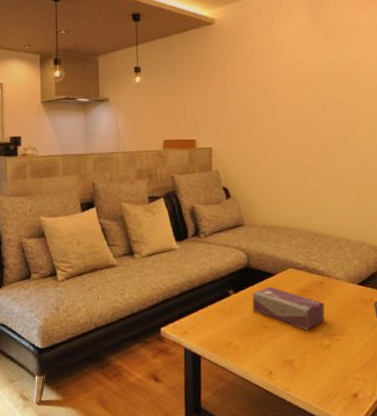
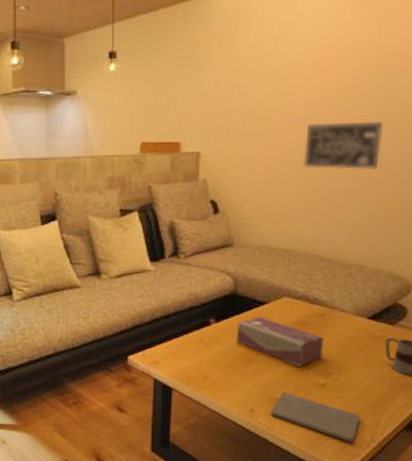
notepad: none [286,353,361,398] -> present [271,391,360,443]
wall art: none [294,121,353,160] -> present [304,121,384,169]

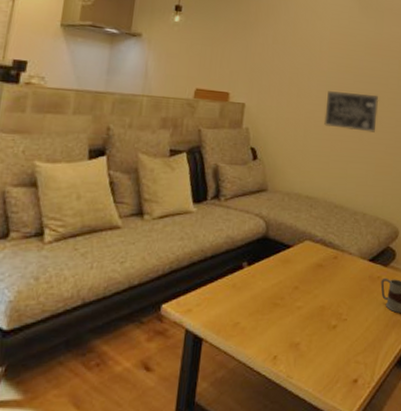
tissue box: present [237,316,324,366] -> none [265,259,336,308]
notepad: present [271,391,360,443] -> none [291,335,363,384]

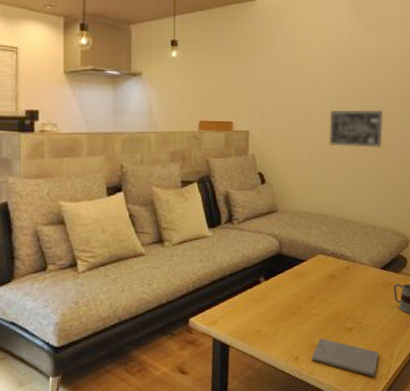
notepad: none [291,335,363,384] -> present [312,337,379,377]

